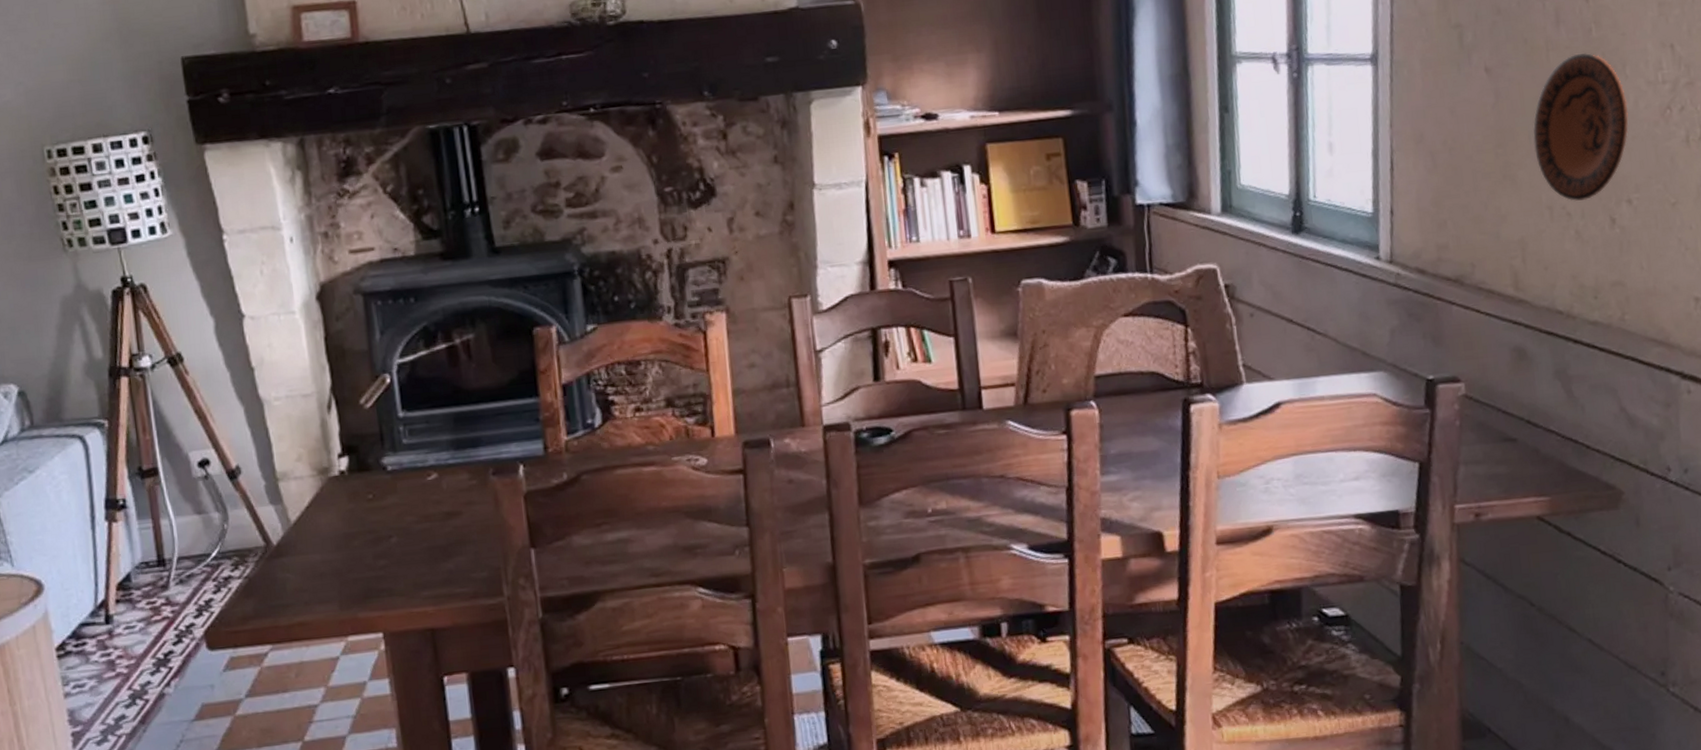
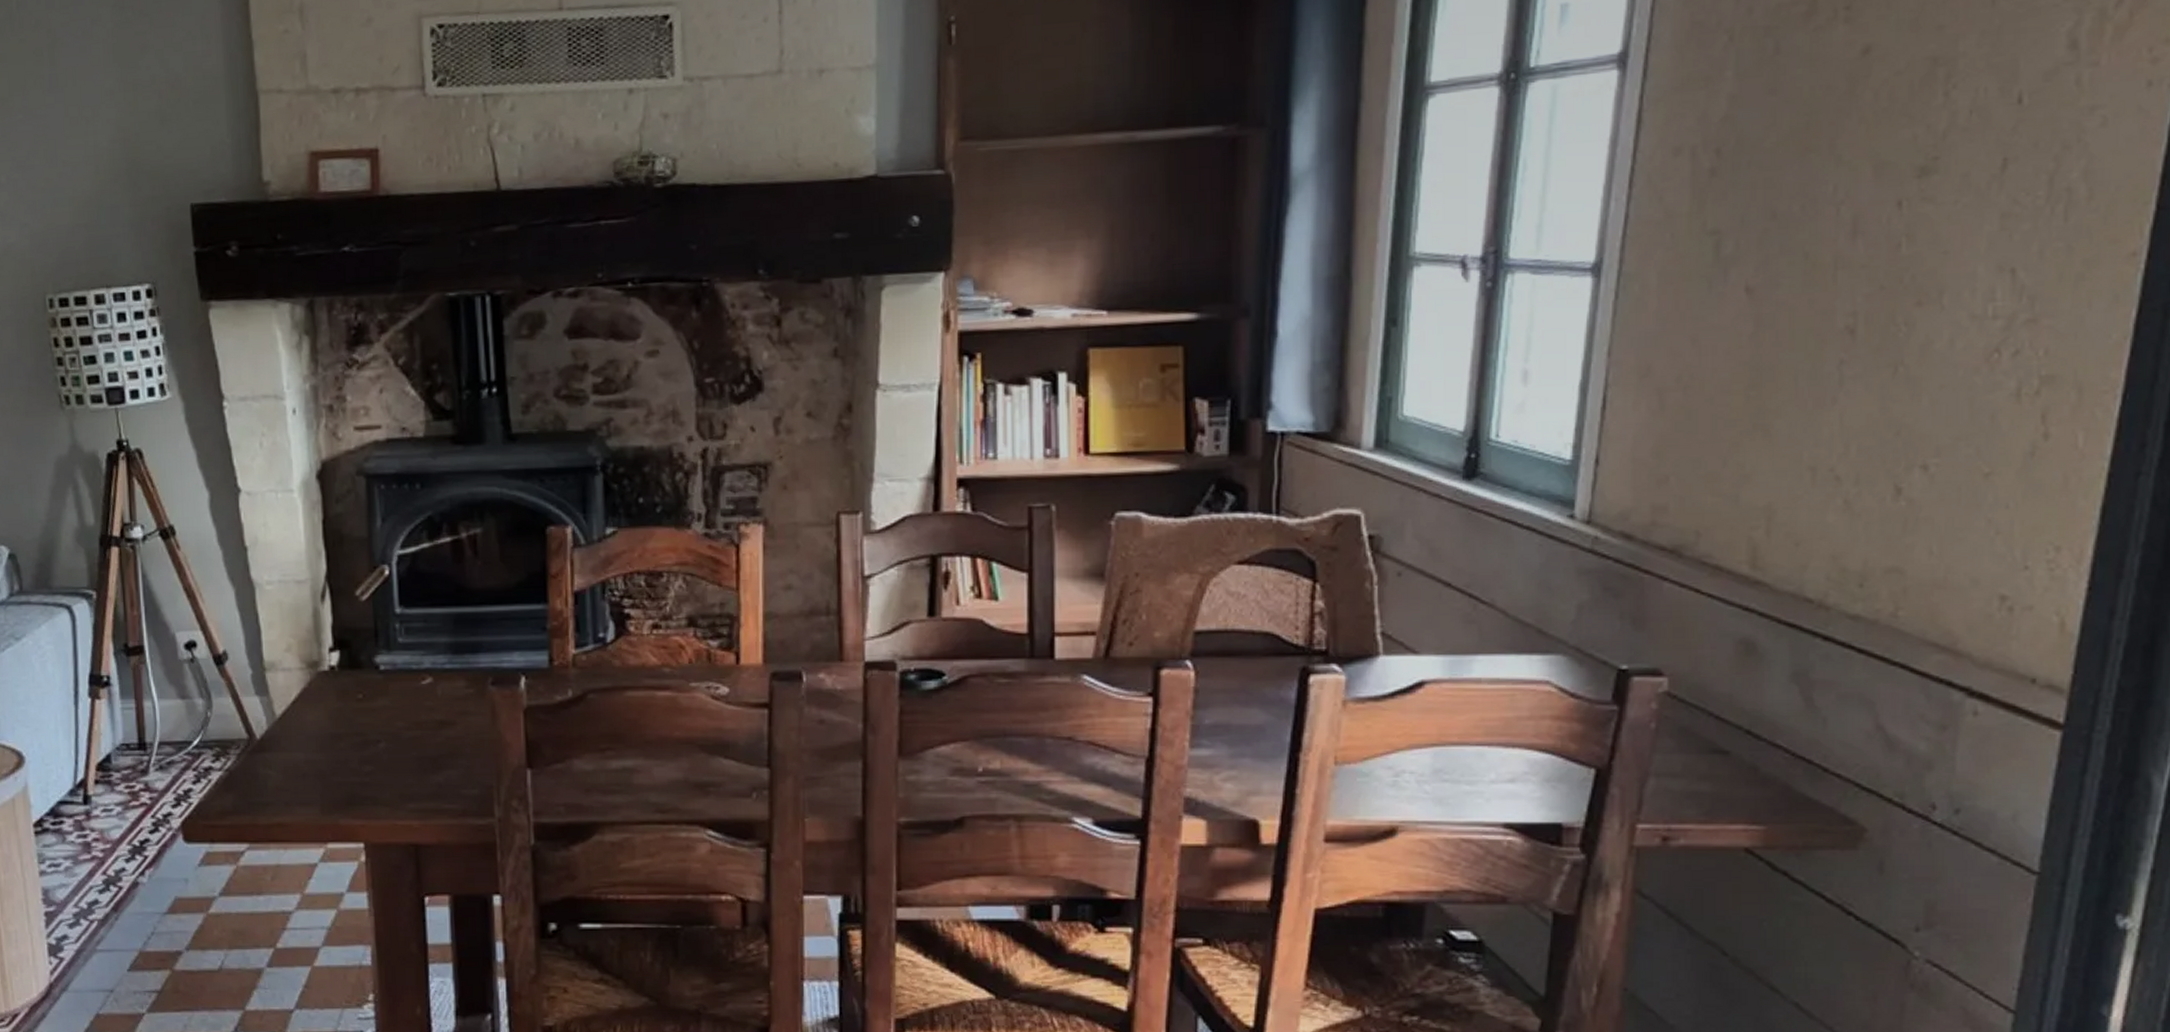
decorative plate: present [1533,52,1629,201] -> none [1801,274,1940,462]

